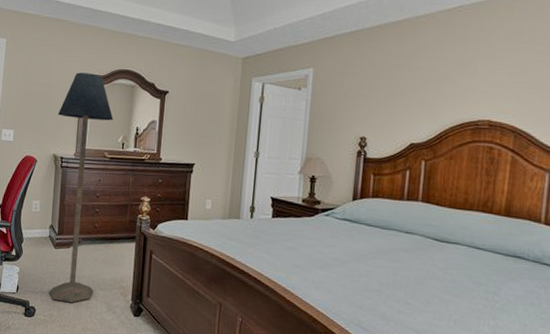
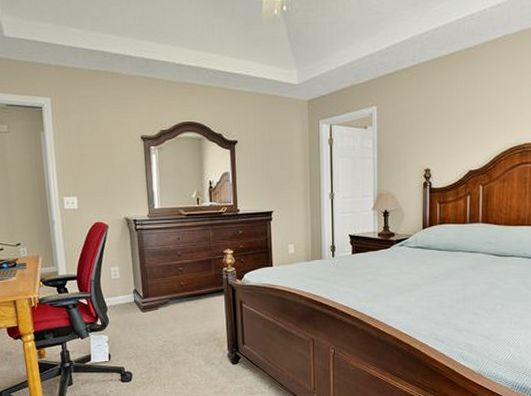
floor lamp: present [49,72,113,303] -> none [123,128,189,361]

